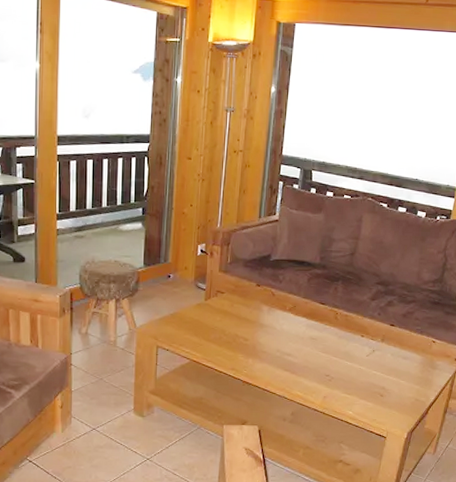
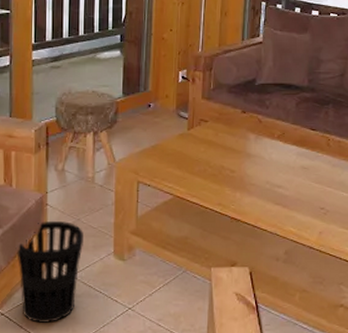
wastebasket: none [42,379,106,470] -> present [15,220,83,323]

